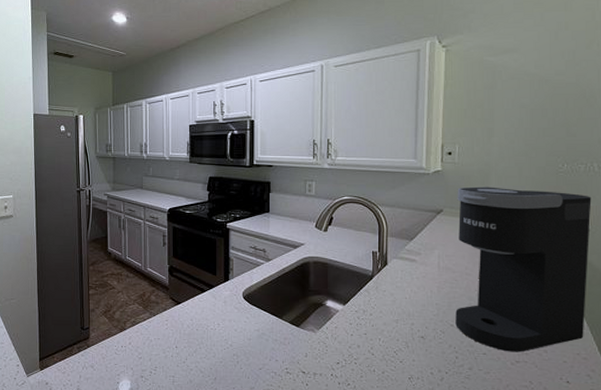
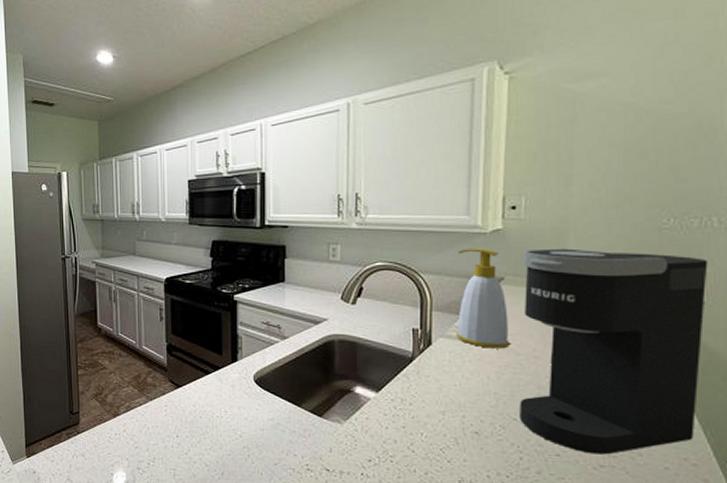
soap bottle: none [407,186,448,268] -> present [456,249,510,349]

